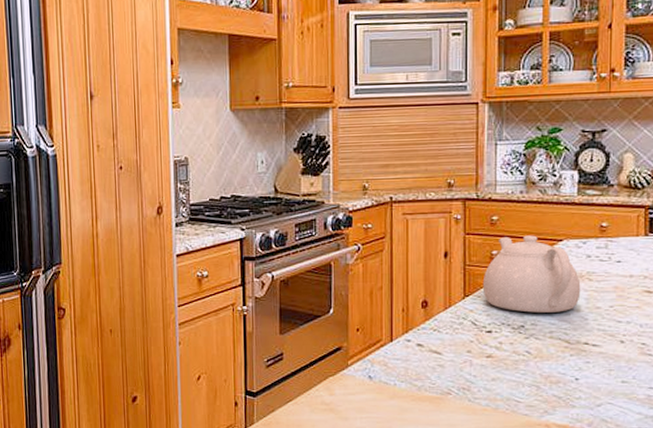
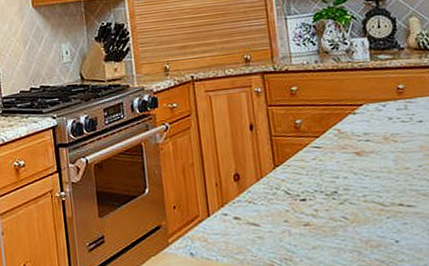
teapot: present [482,235,581,313] -> none [290,102,388,178]

